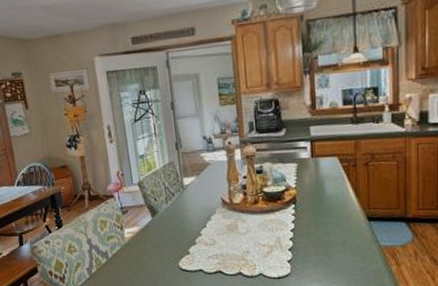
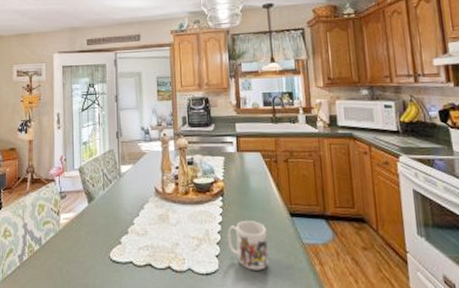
mug: none [299,227,343,273] -> present [227,221,269,270]

